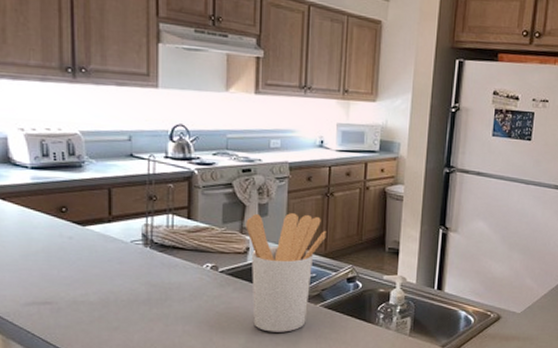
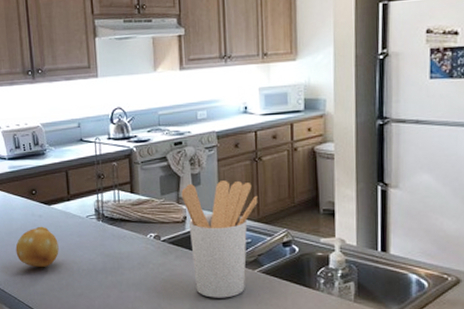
fruit: none [33,249,92,298] -> present [15,226,59,268]

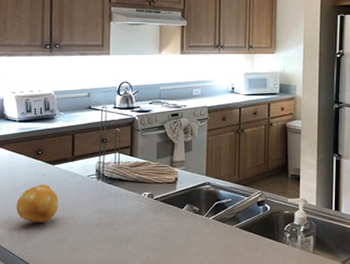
utensil holder: present [181,180,258,298] -> none [175,148,239,251]

